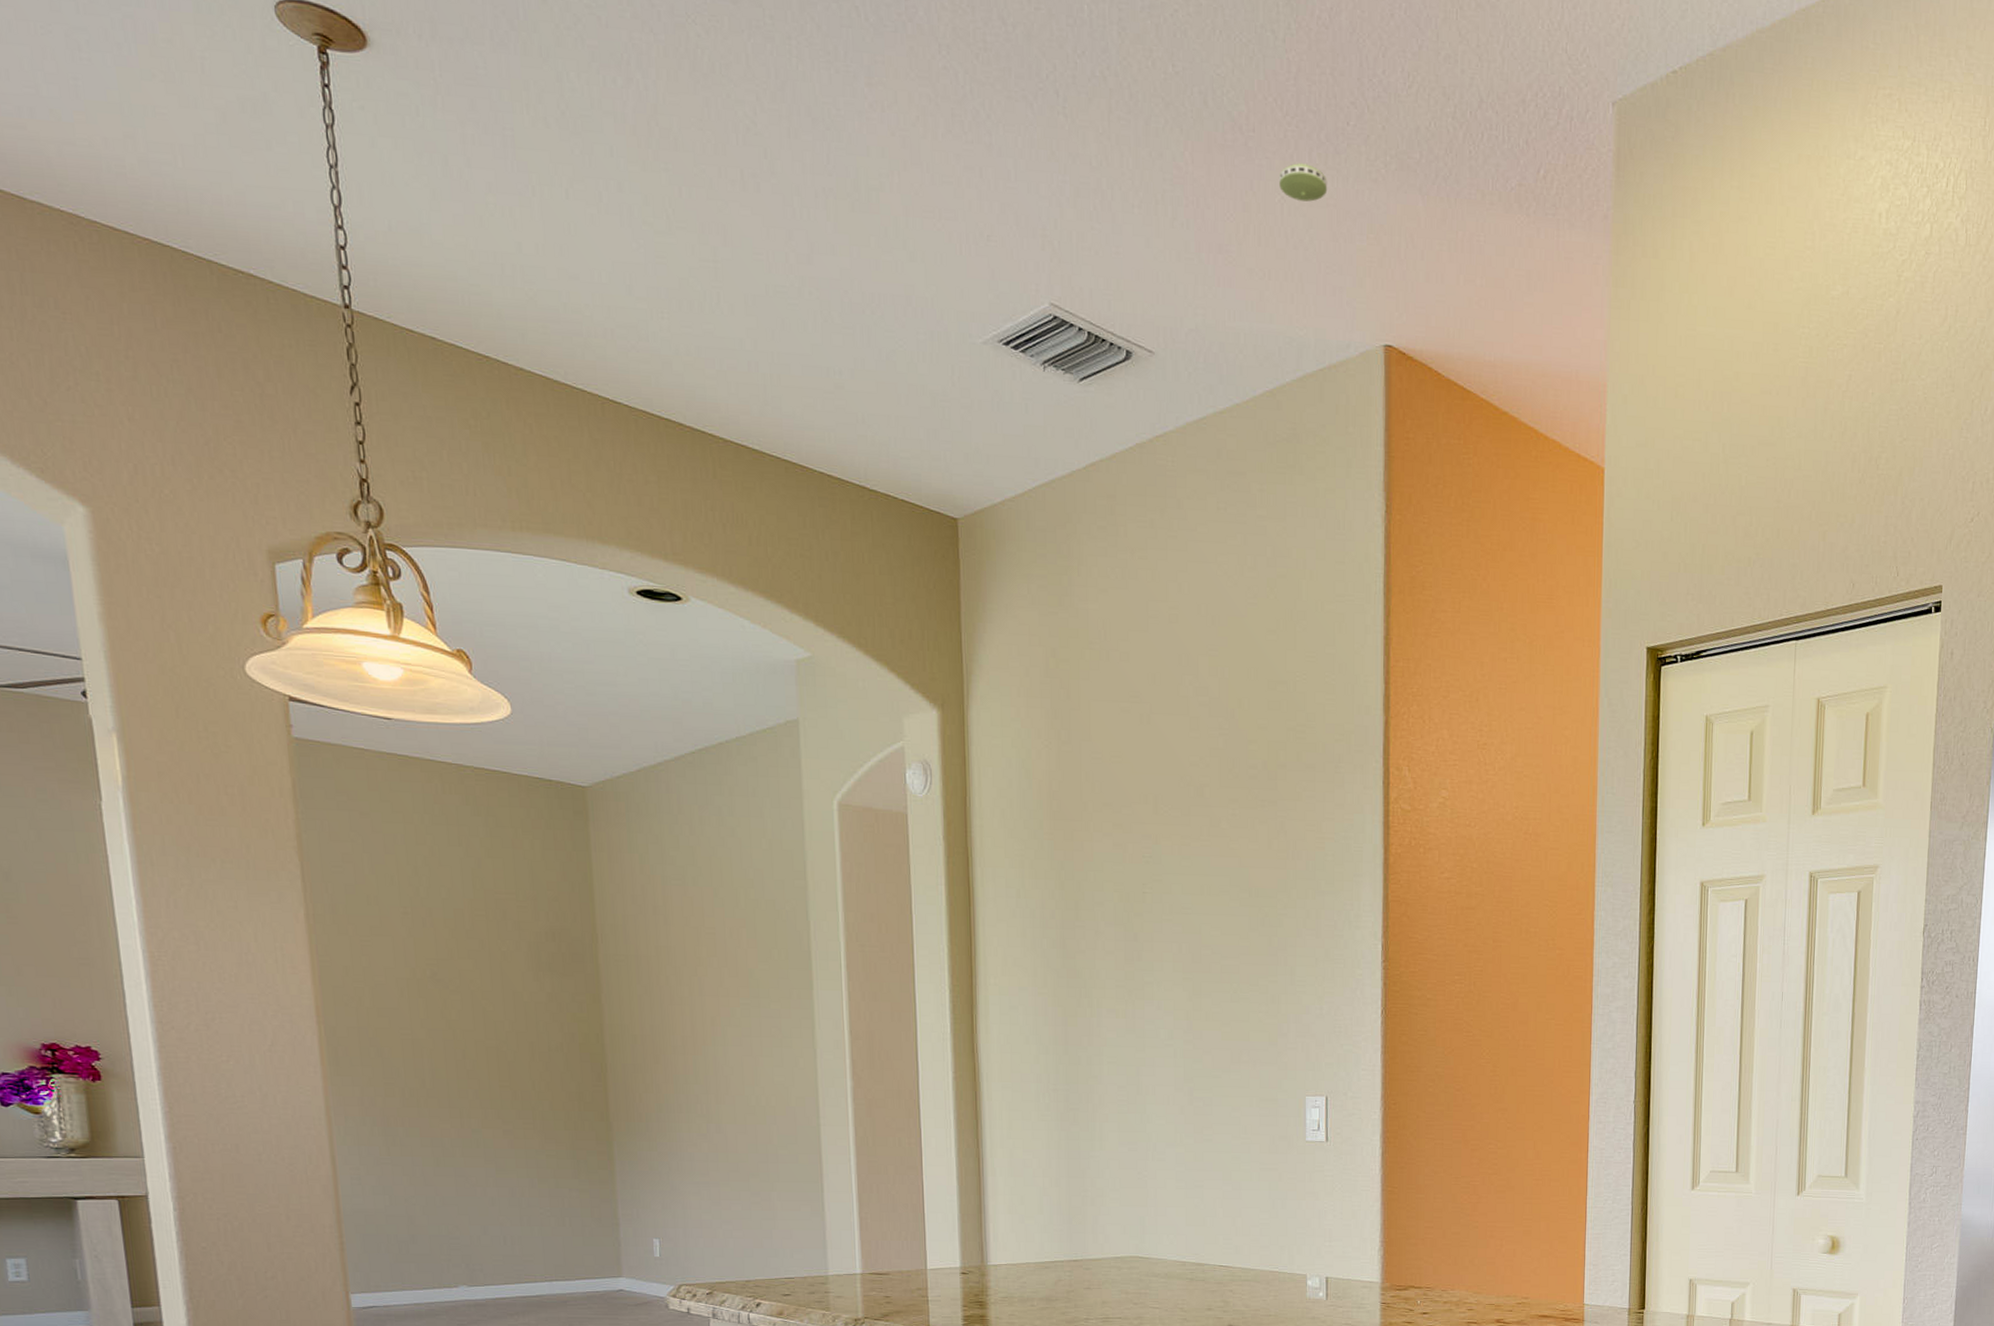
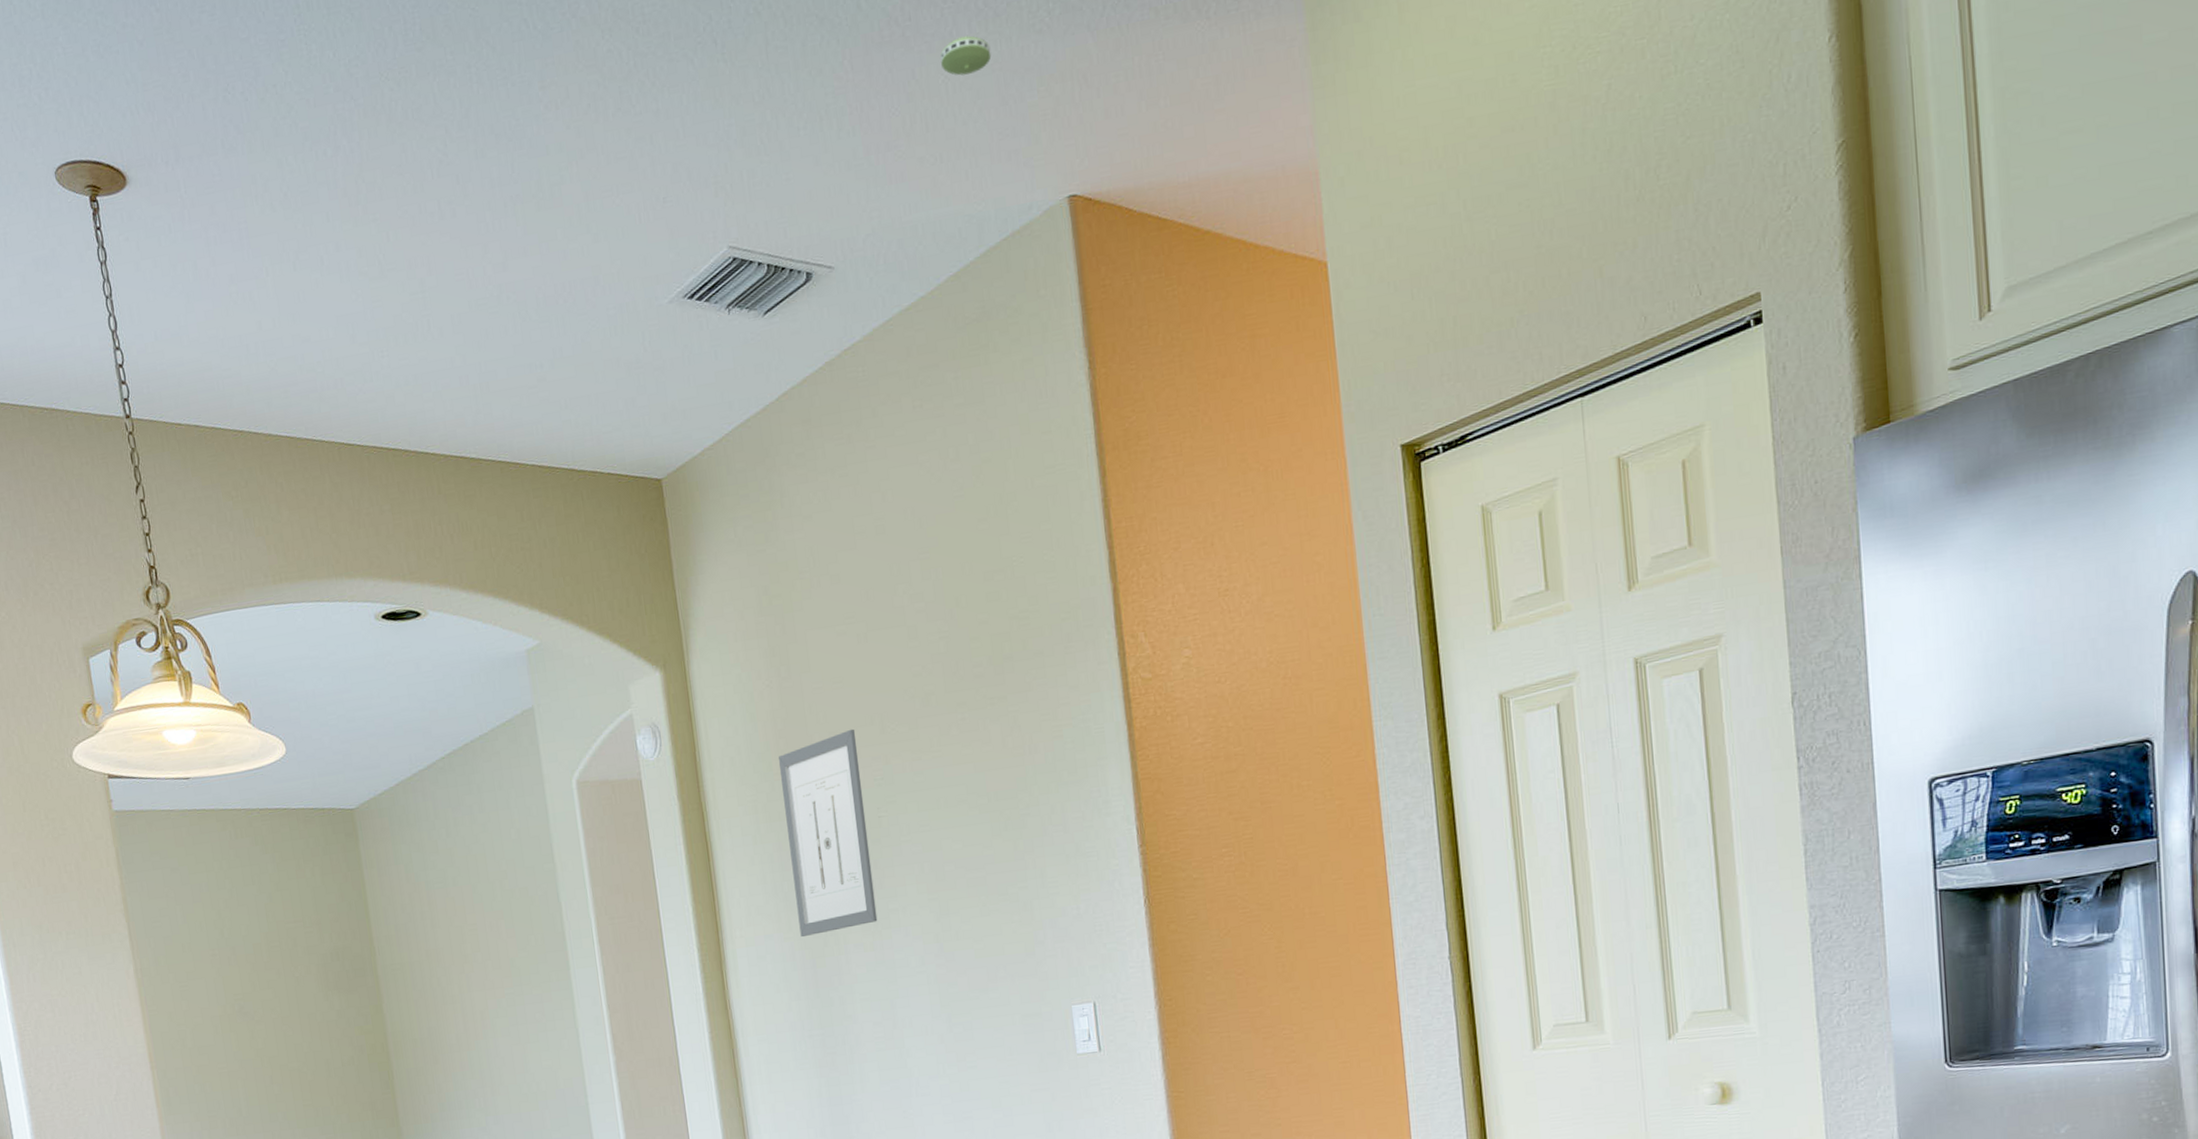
wall art: none [1051,803,1132,994] -> present [779,729,878,937]

